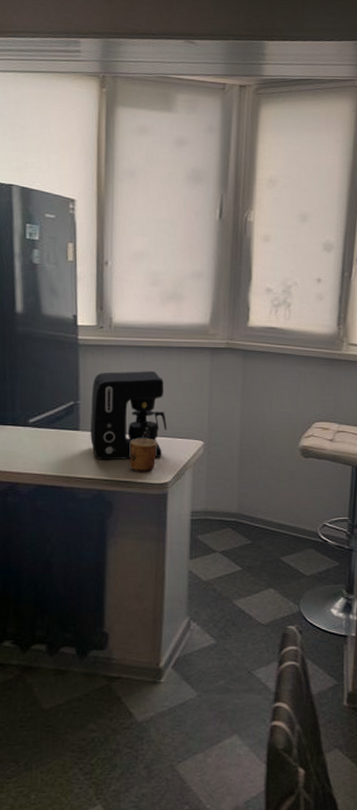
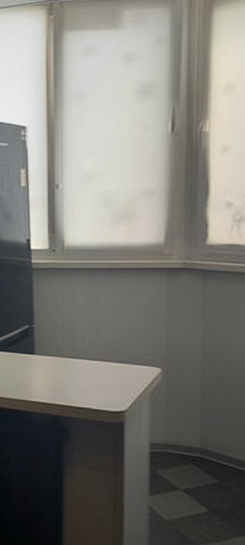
coffee maker: present [90,371,167,461] -> none [45,294,122,386]
cup: present [129,439,157,472] -> none [84,364,112,399]

